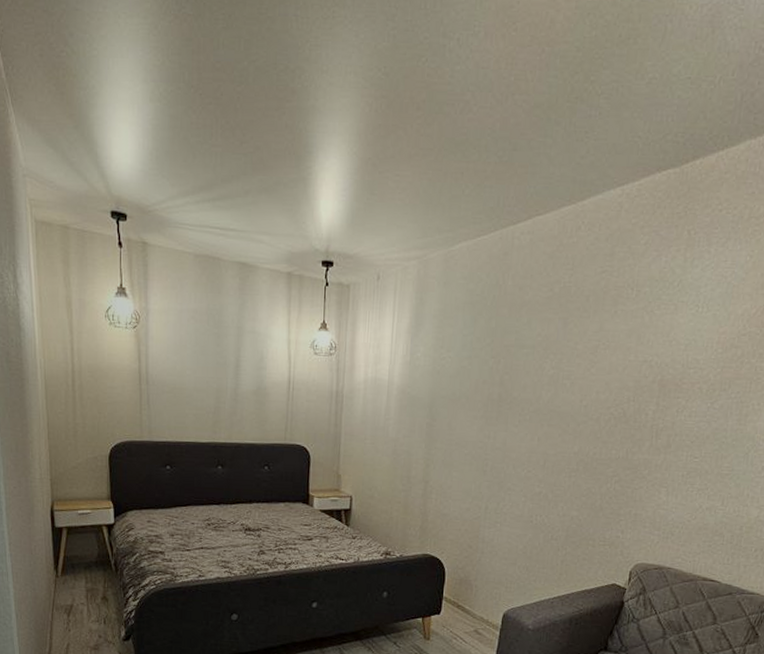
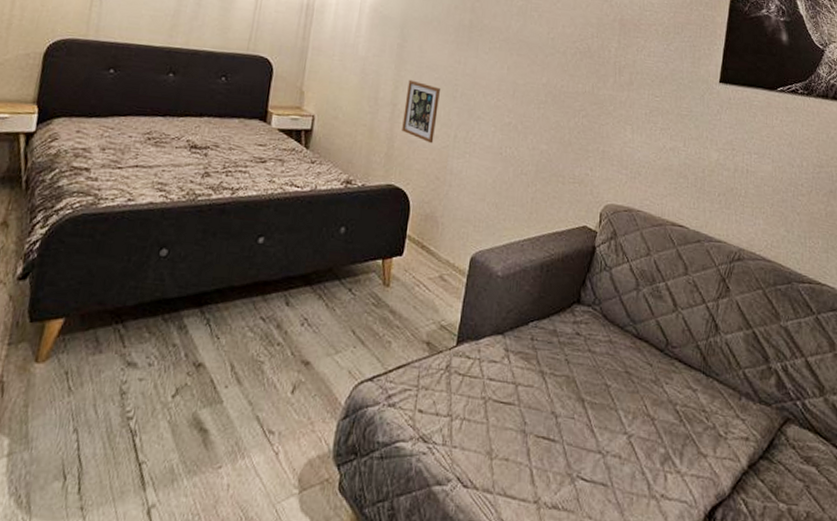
picture frame: none [435,457,470,516] -> present [402,79,440,144]

